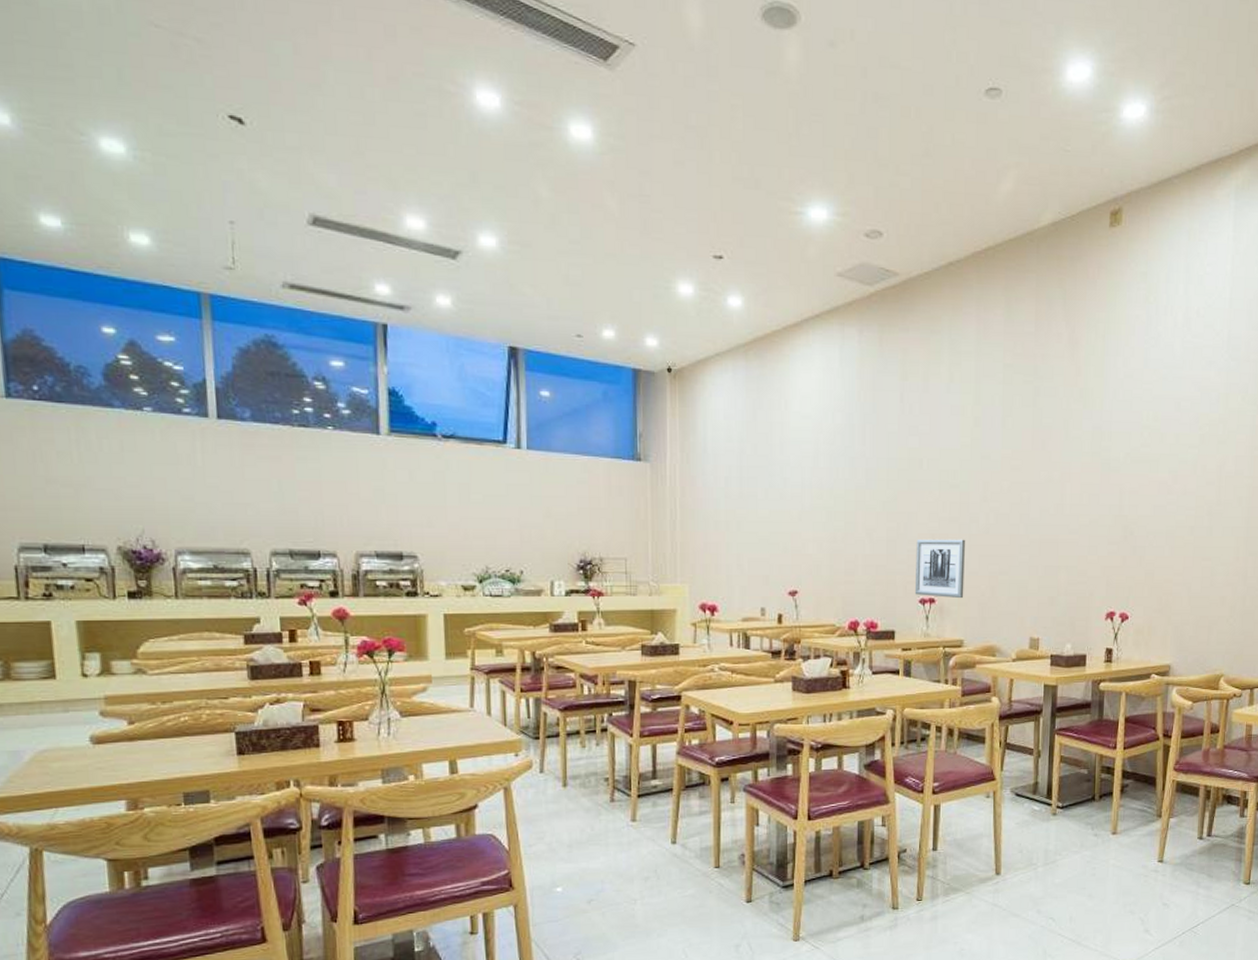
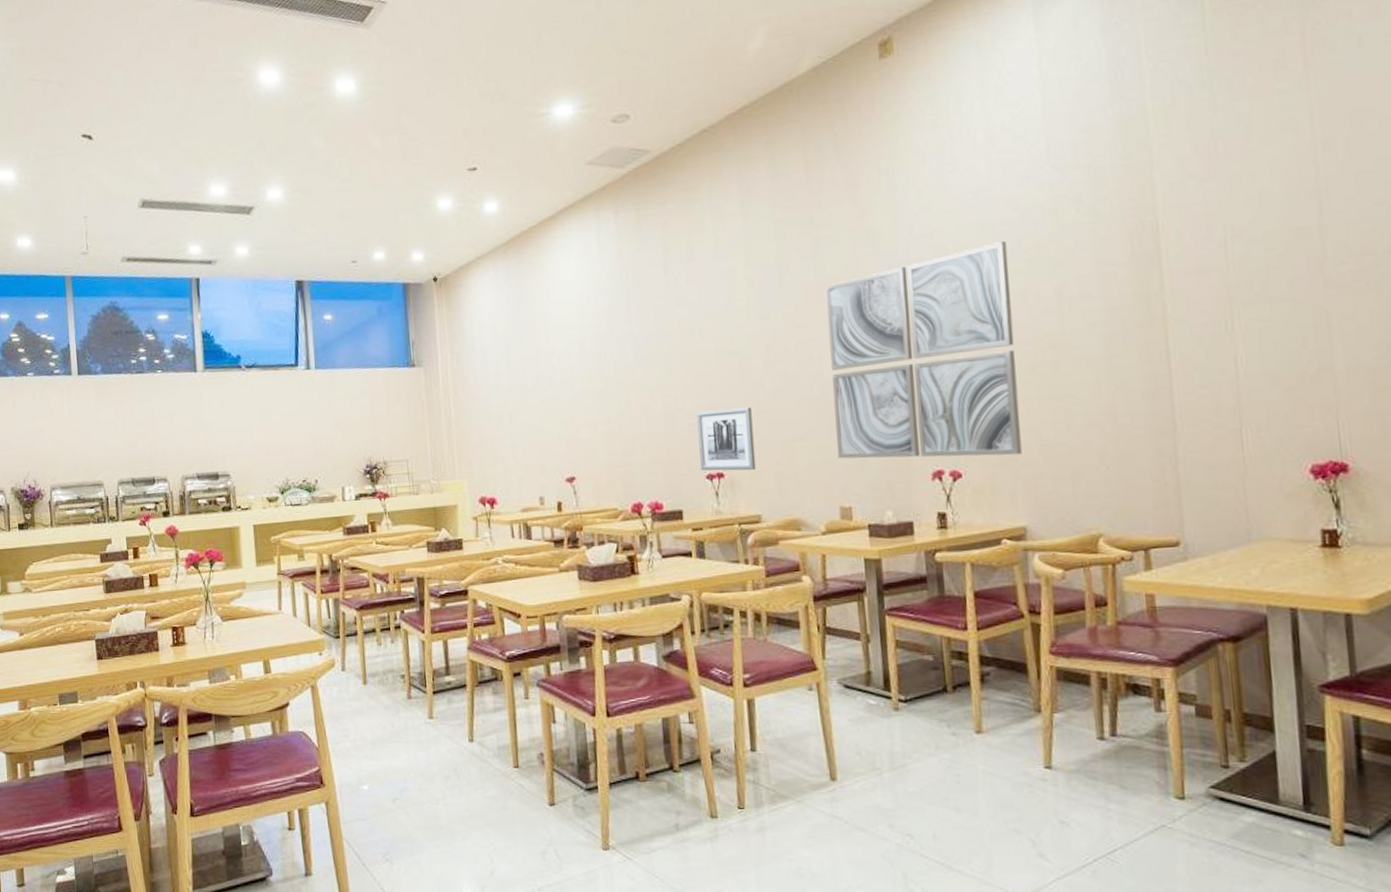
wall art: none [1033,416,1188,604] -> present [826,241,1022,459]

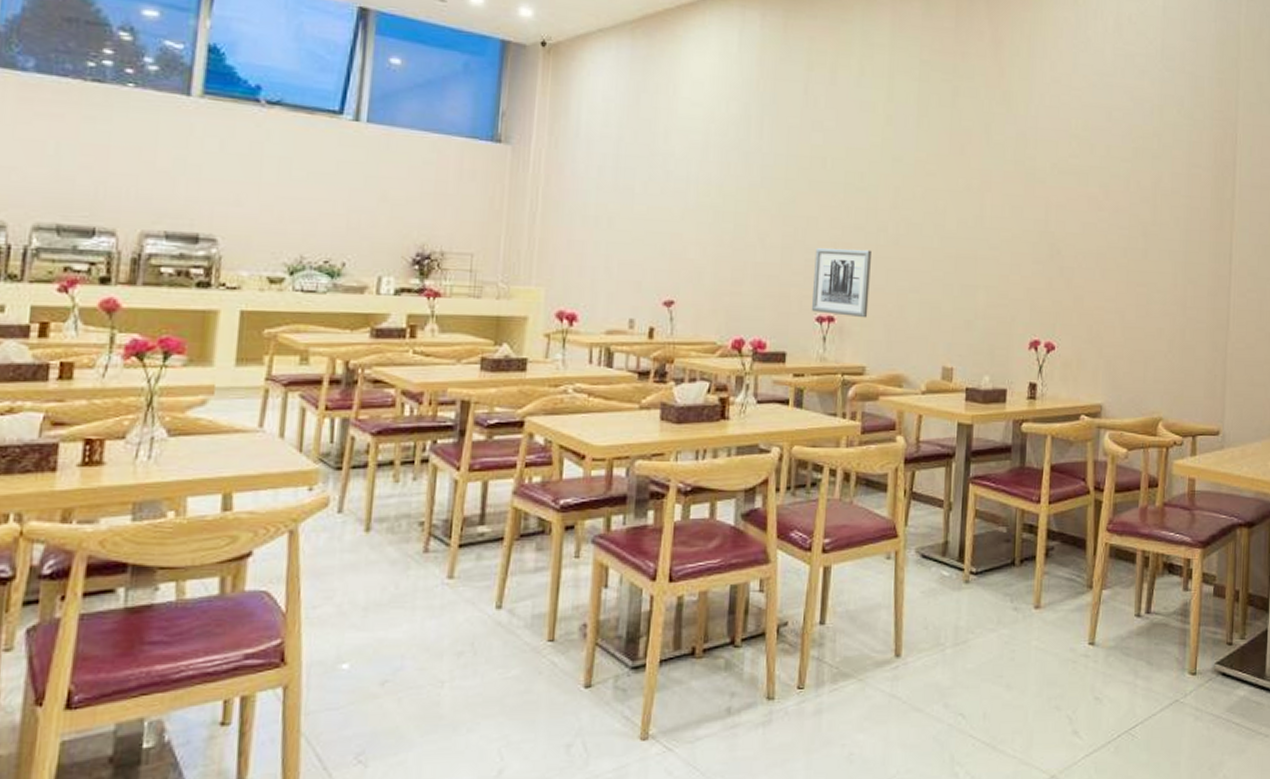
wall art: present [826,241,1022,459] -> none [947,126,1119,334]

